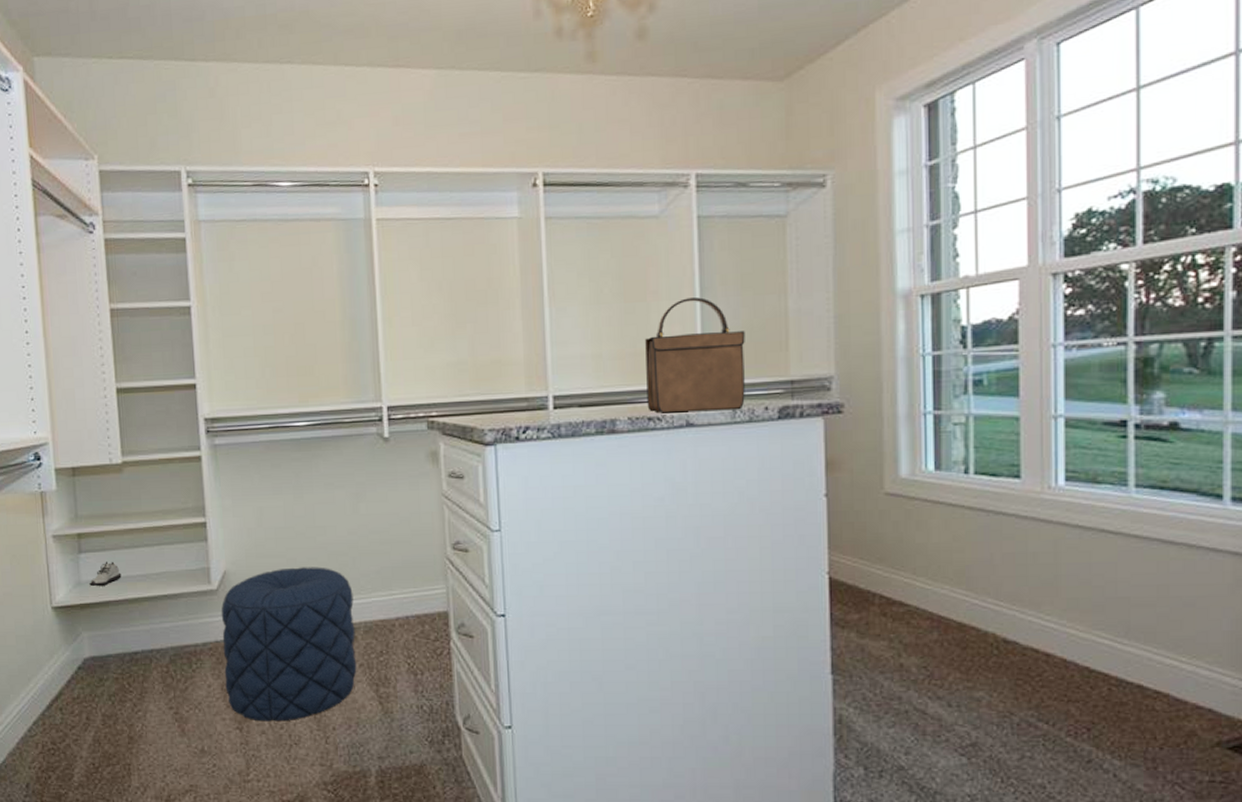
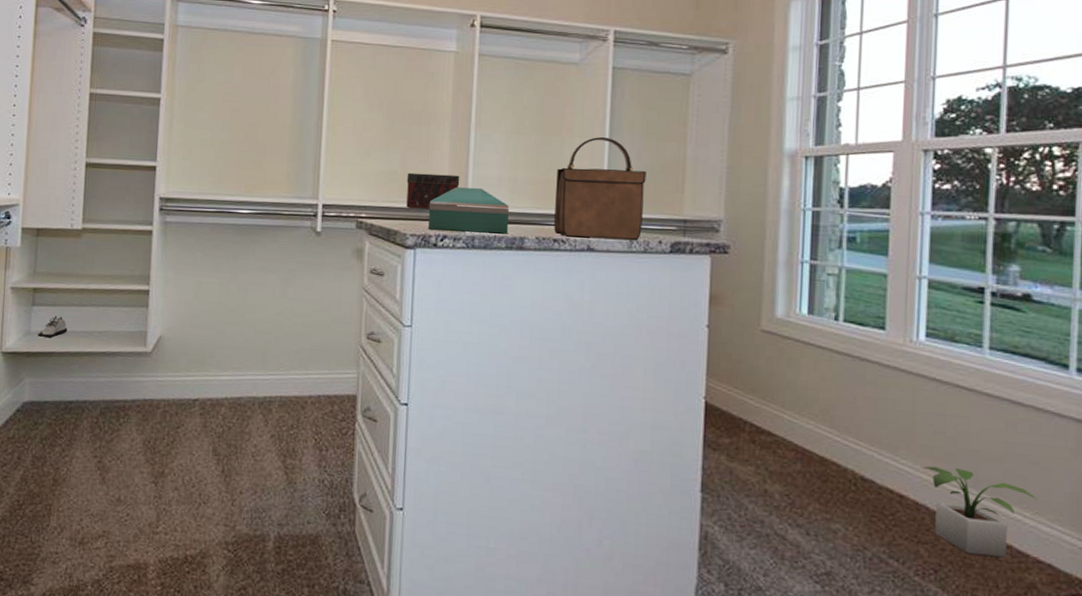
pouf: present [221,567,357,722] -> none [147,339,273,480]
storage box: none [478,358,538,402] -> present [406,172,460,210]
jewelry box: none [507,369,596,421] -> present [428,186,509,234]
potted plant: none [1070,619,1194,707] -> present [923,466,1037,558]

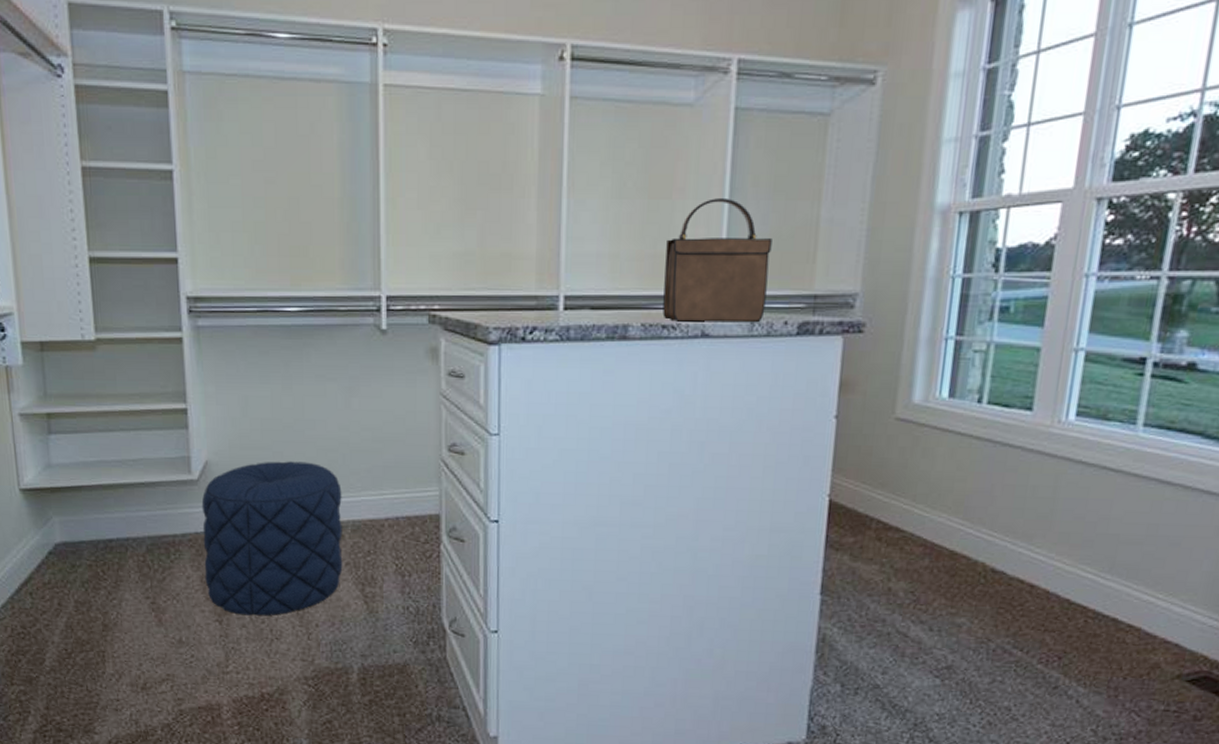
shoe: present [38,316,68,339] -> none [60,444,95,471]
pouf: none [147,339,273,480] -> present [201,461,343,616]
storage box: present [406,172,460,210] -> none [486,252,551,298]
jewelry box: present [428,186,509,234] -> none [515,267,610,322]
potted plant: present [923,466,1037,558] -> none [1058,553,1173,640]

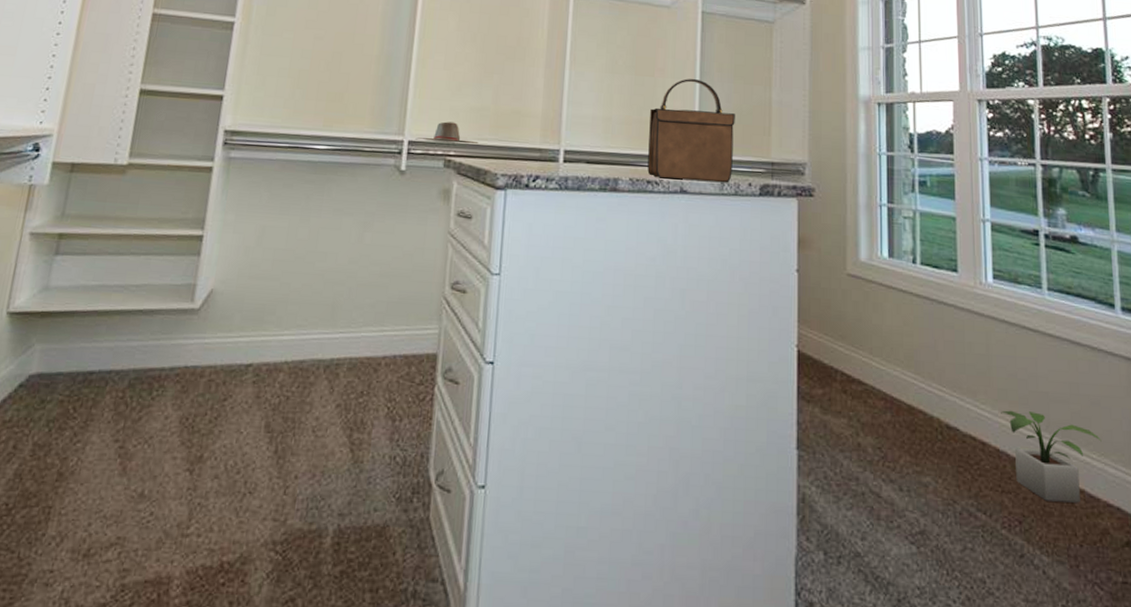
pouf: present [201,461,343,616] -> none [184,292,344,465]
hat: none [394,271,465,296] -> present [415,121,479,145]
potted plant: none [1058,553,1173,640] -> present [1001,410,1102,503]

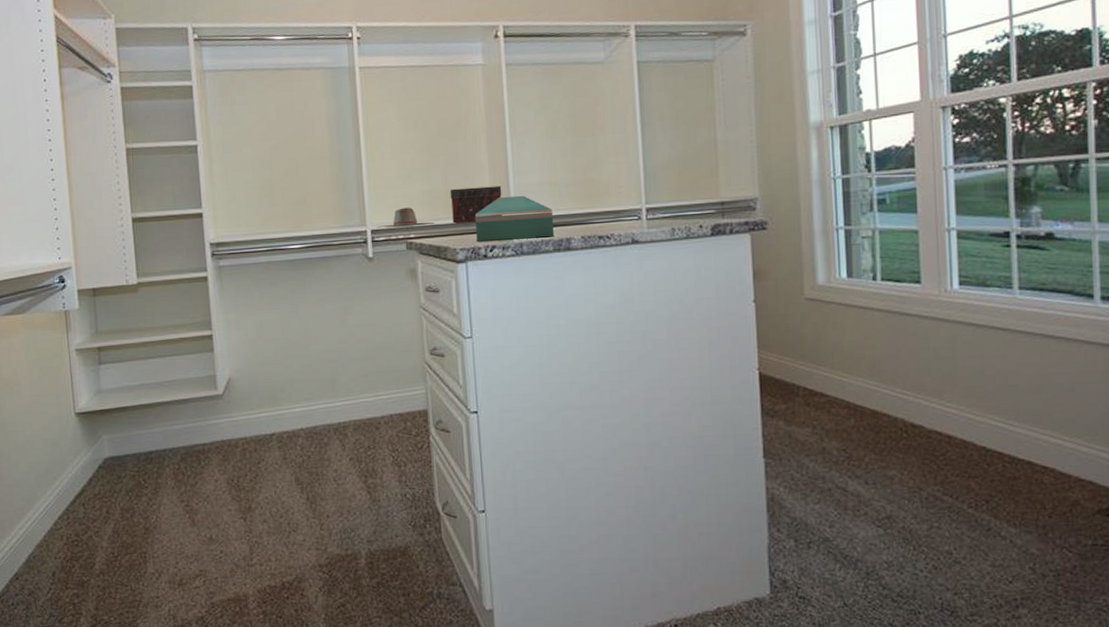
storage box: none [498,109,554,148] -> present [450,185,502,225]
jewelry box: none [520,125,603,175] -> present [475,195,554,242]
handbag: present [647,79,735,183] -> none [595,131,682,233]
potted plant: present [1001,410,1102,503] -> none [967,404,1075,481]

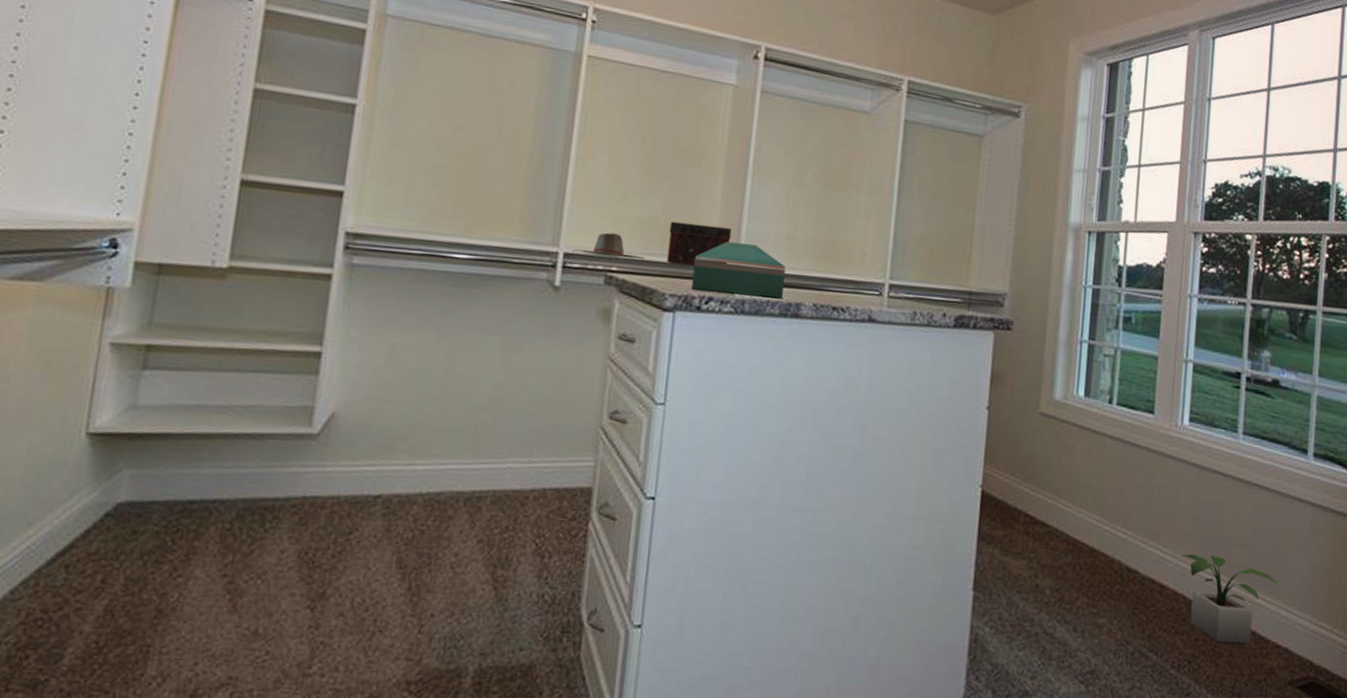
potted plant: none [967,404,1075,481] -> present [1182,553,1278,644]

